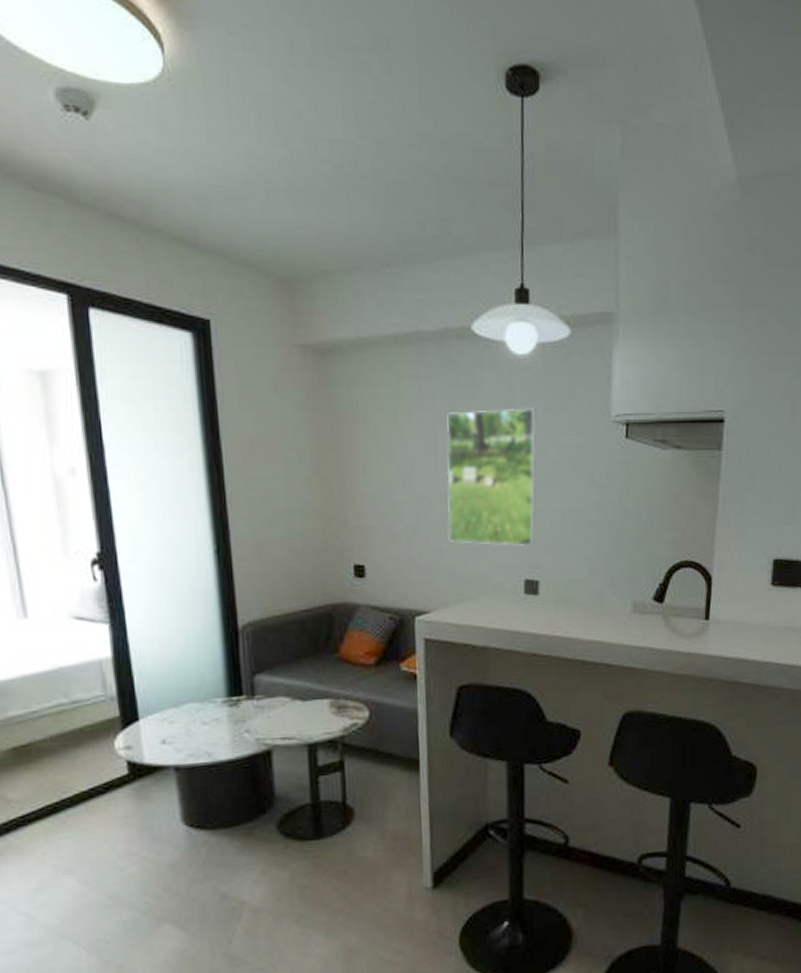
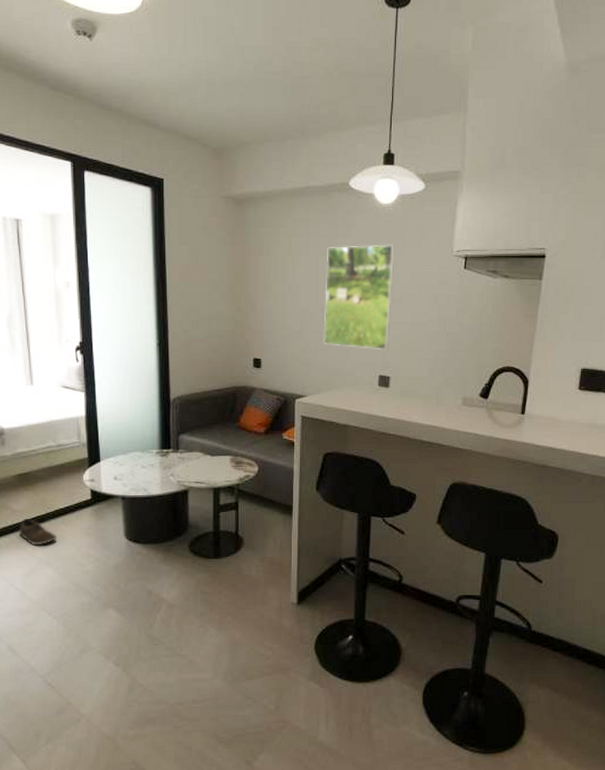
shoe: none [17,810,80,847] -> present [18,519,58,545]

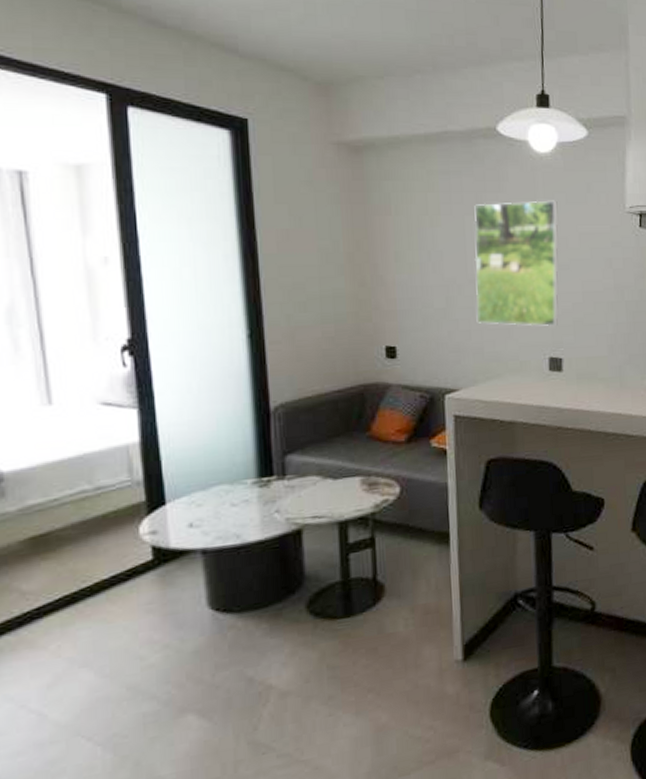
shoe: present [18,519,58,545] -> none [31,601,99,640]

